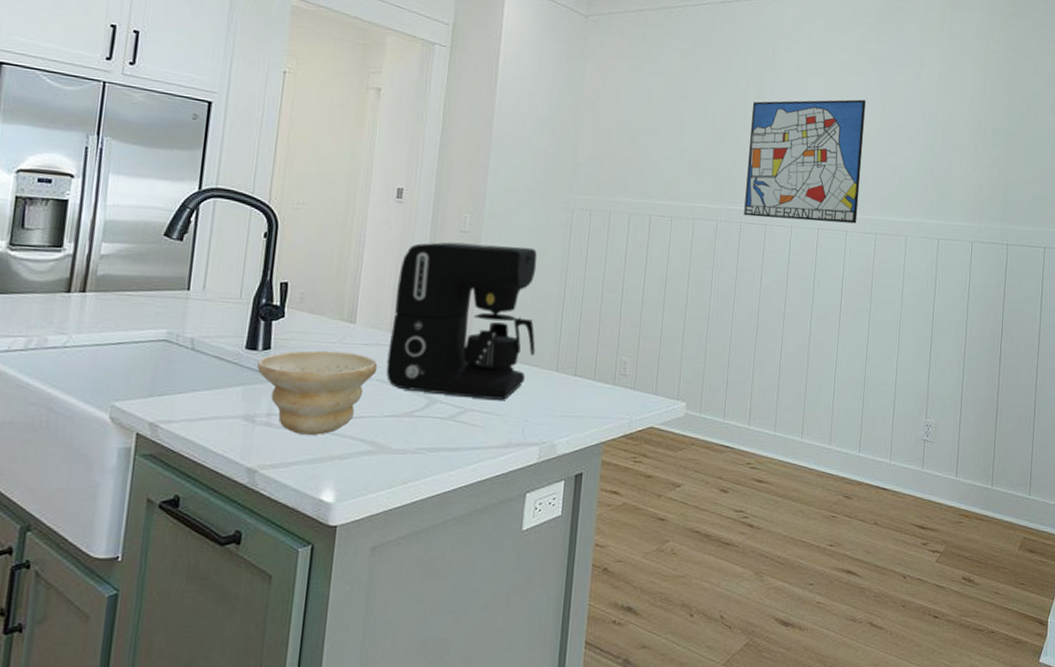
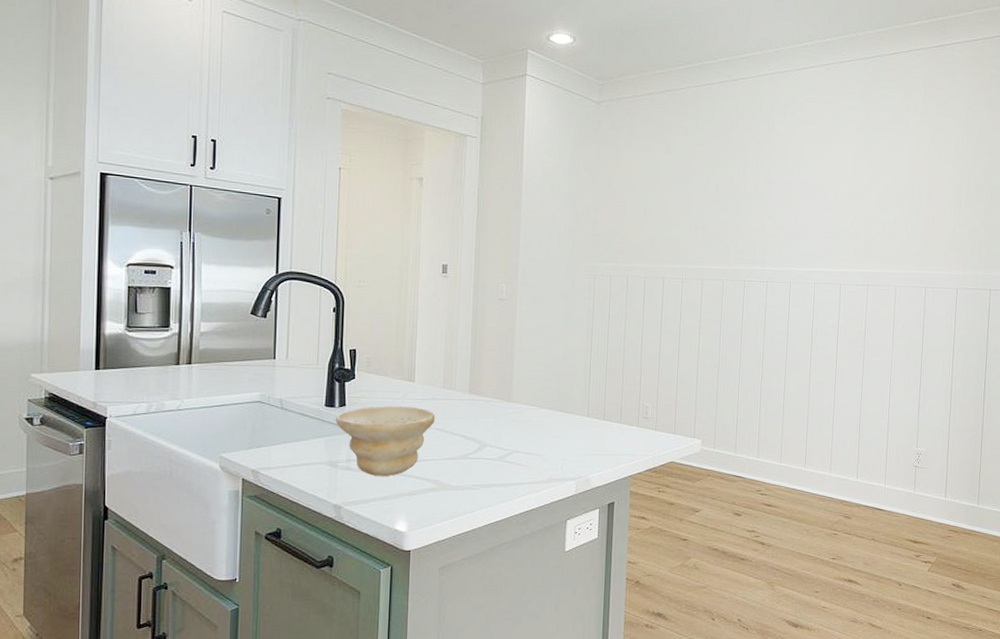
coffee maker: present [386,242,537,400] -> none [442,309,569,442]
wall art: present [744,99,866,224] -> none [747,164,856,277]

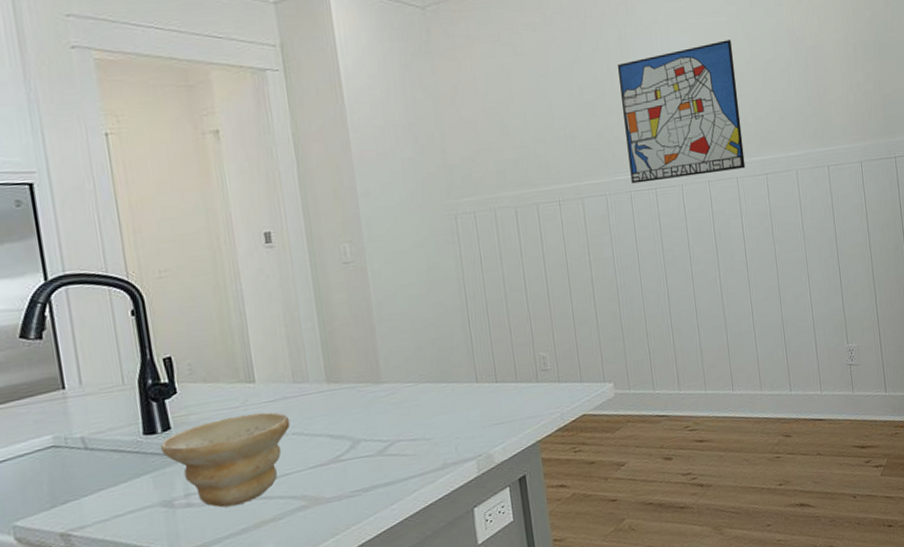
wall art: none [747,164,856,277] -> present [617,40,746,184]

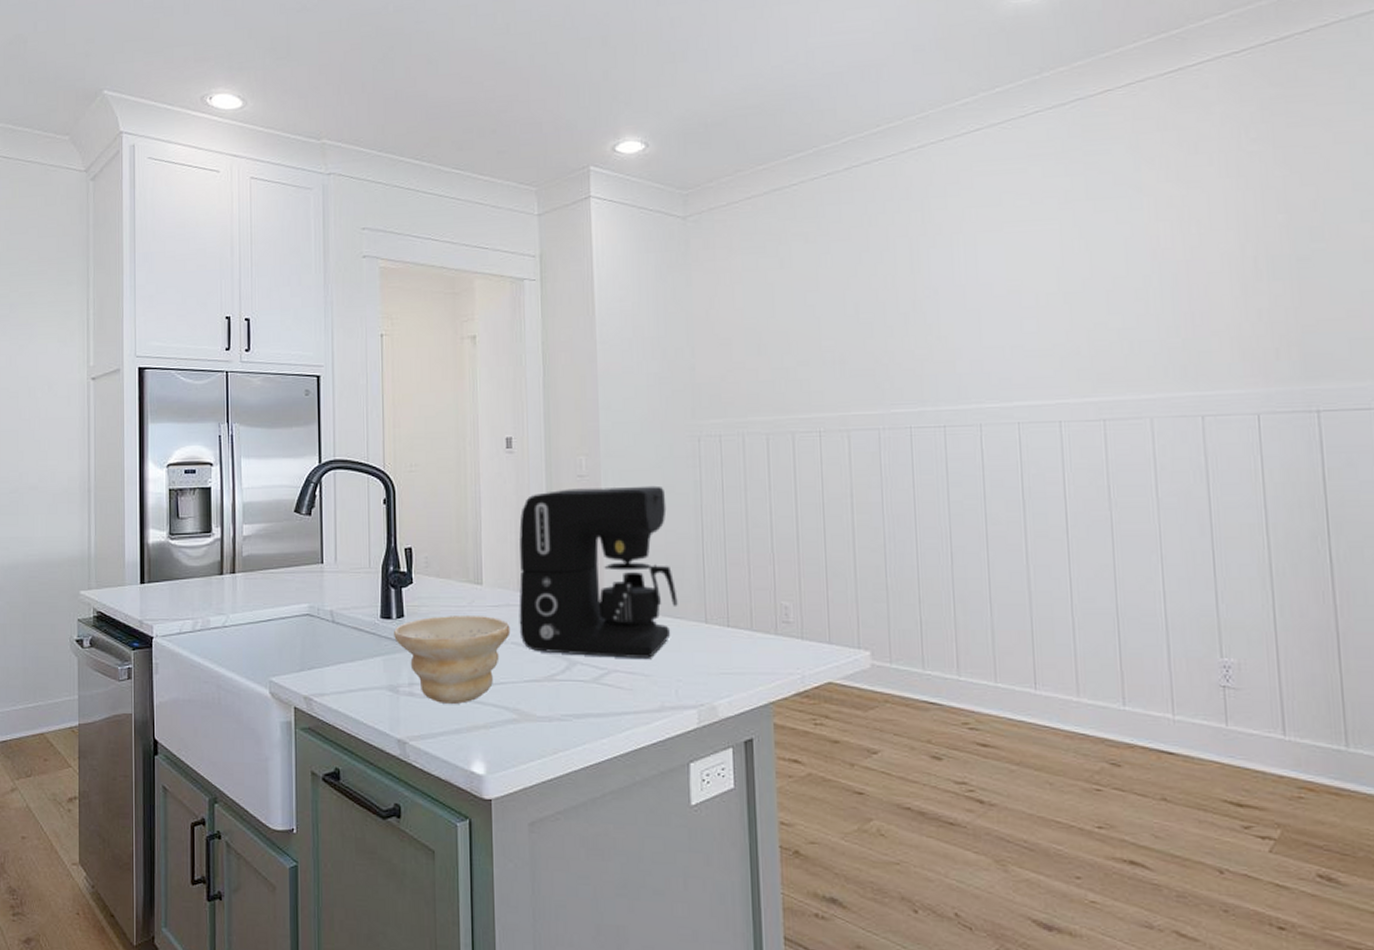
coffee maker: none [288,264,450,438] -> present [519,485,678,658]
wall art: present [617,40,746,184] -> none [904,252,1074,419]

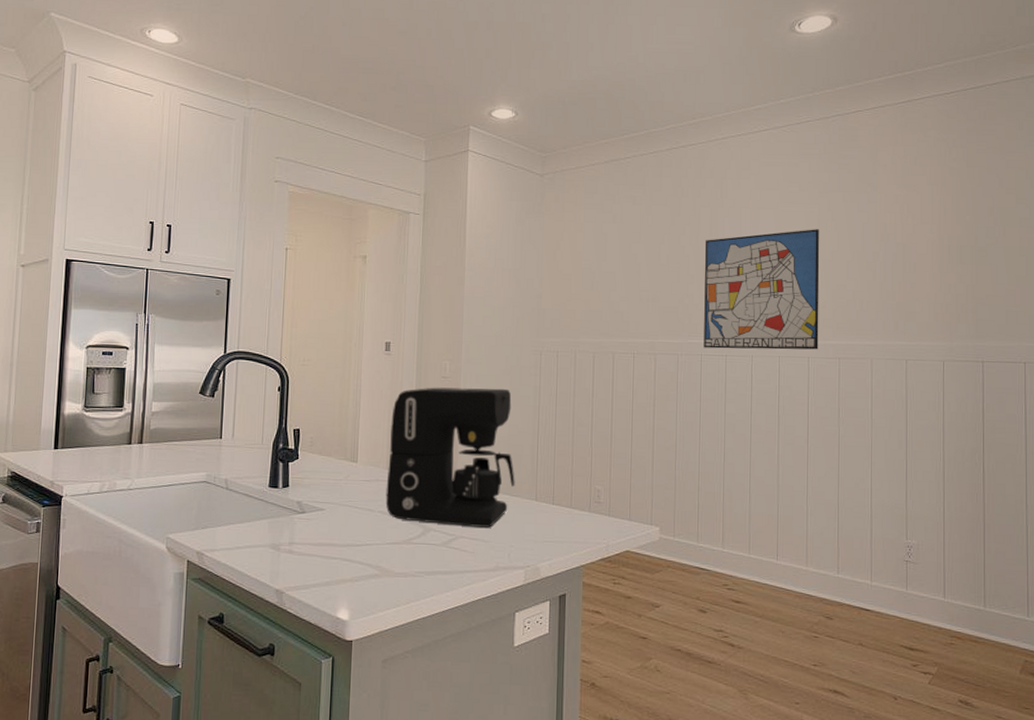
bowl: present [394,616,511,705] -> none [279,487,378,562]
wall art: none [904,252,1074,419] -> present [704,229,820,350]

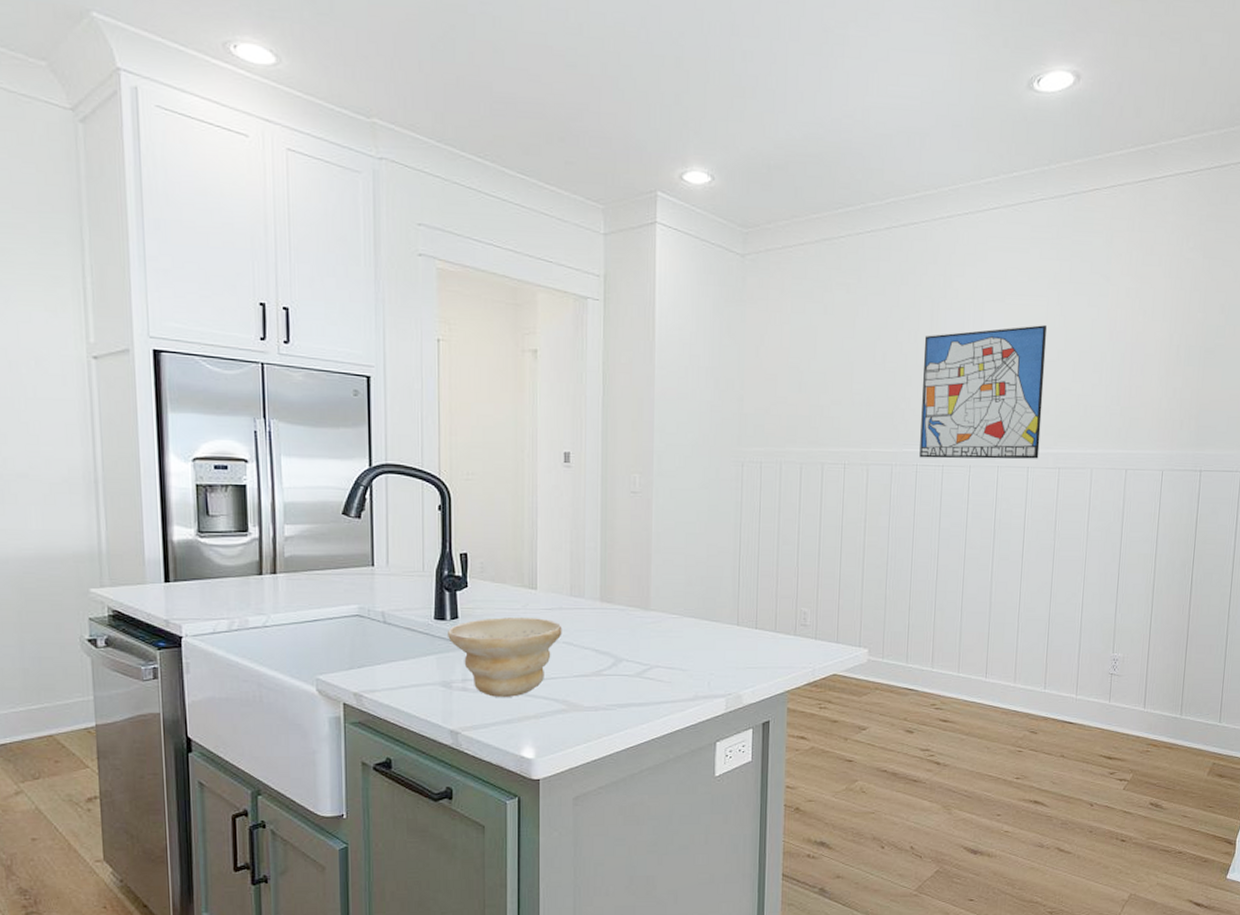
bowl: none [279,487,378,562] -> present [448,618,562,698]
coffee maker: present [385,387,515,528] -> none [571,503,715,655]

